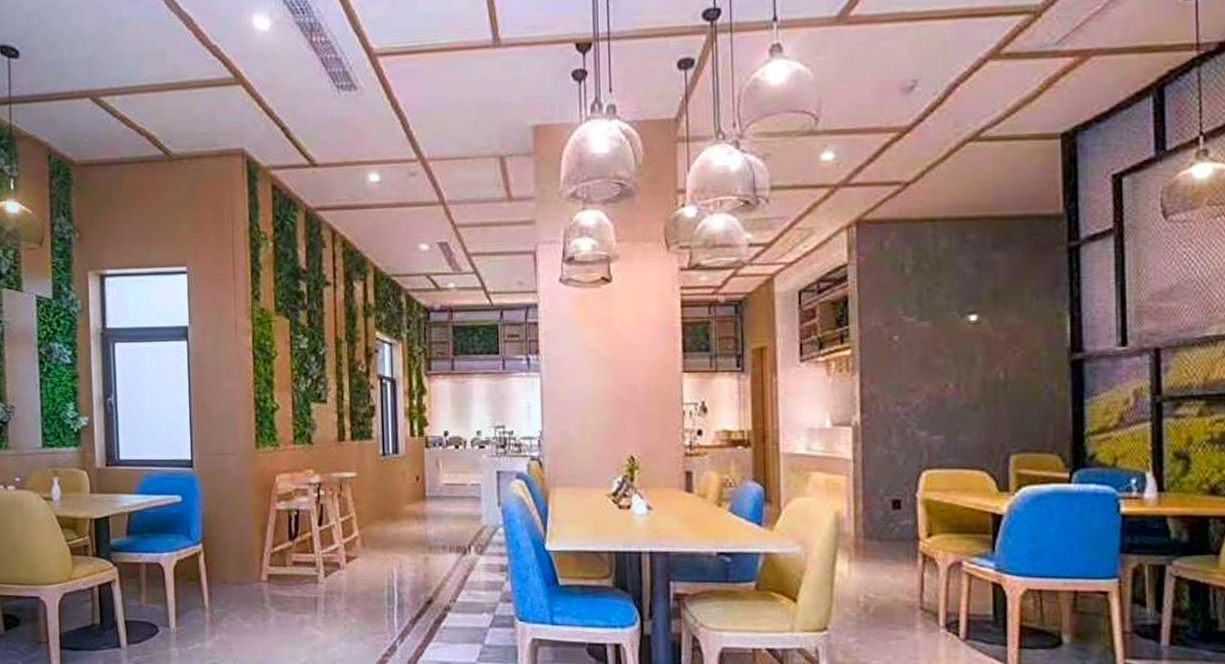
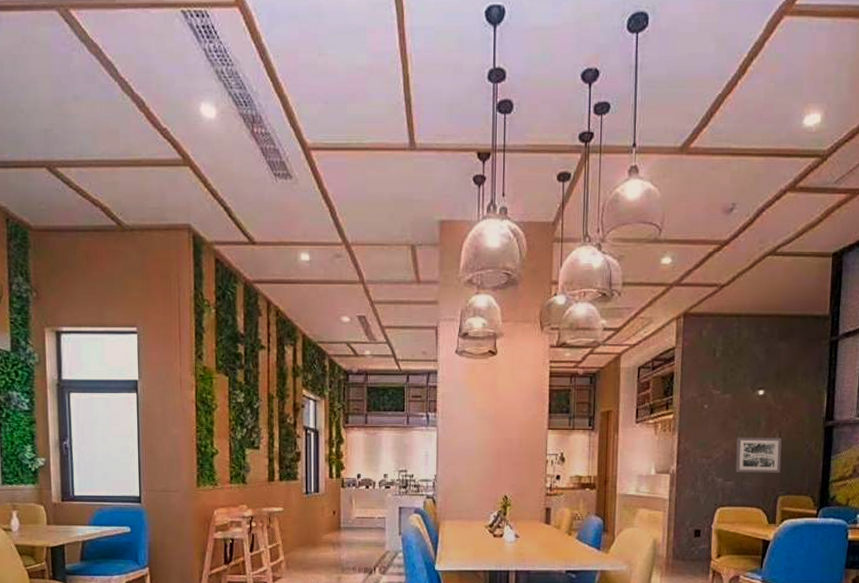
wall art: none [944,376,1011,424] -> present [735,437,782,473]

